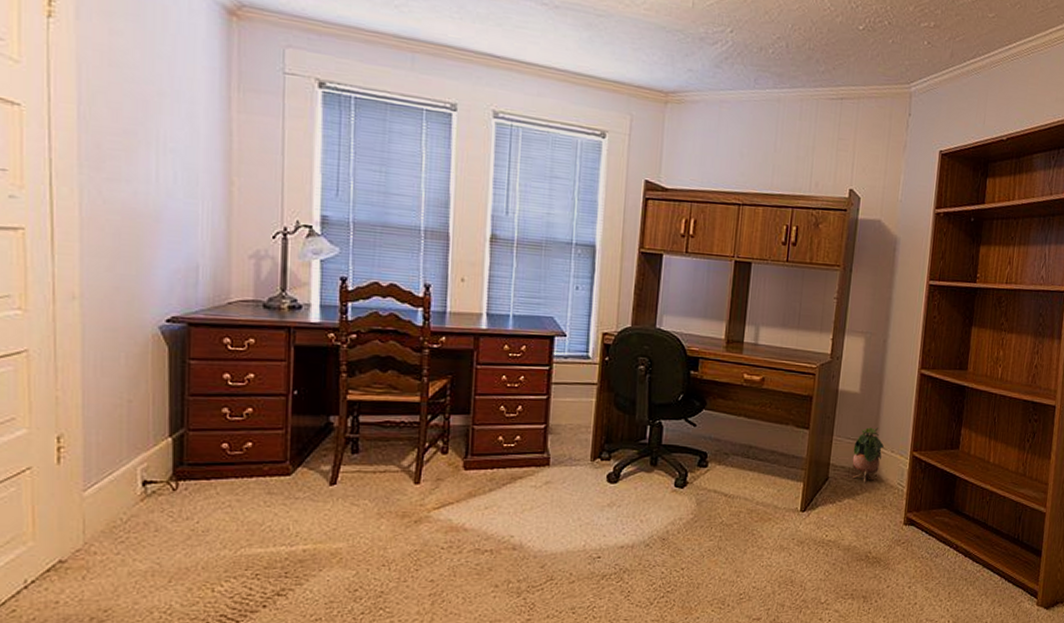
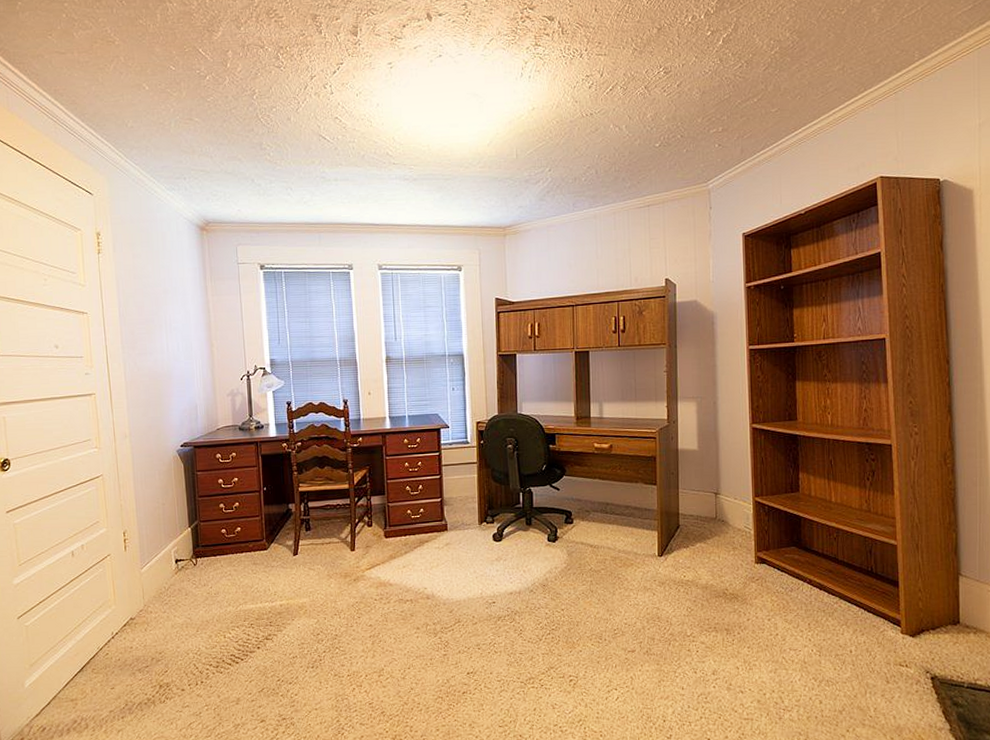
potted plant: present [852,427,884,483] -> none [699,479,727,528]

